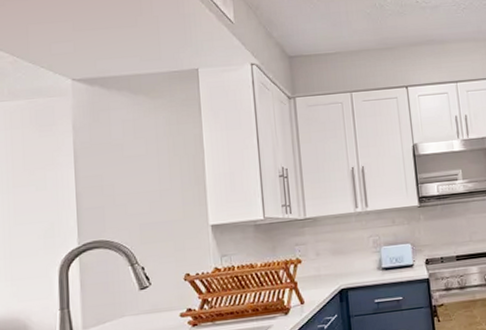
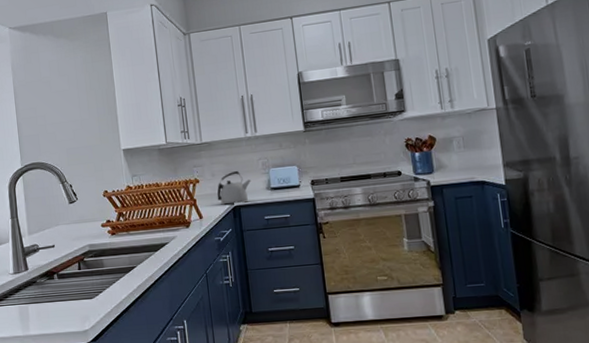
kettle: none [321,249,361,288] -> present [217,170,252,205]

